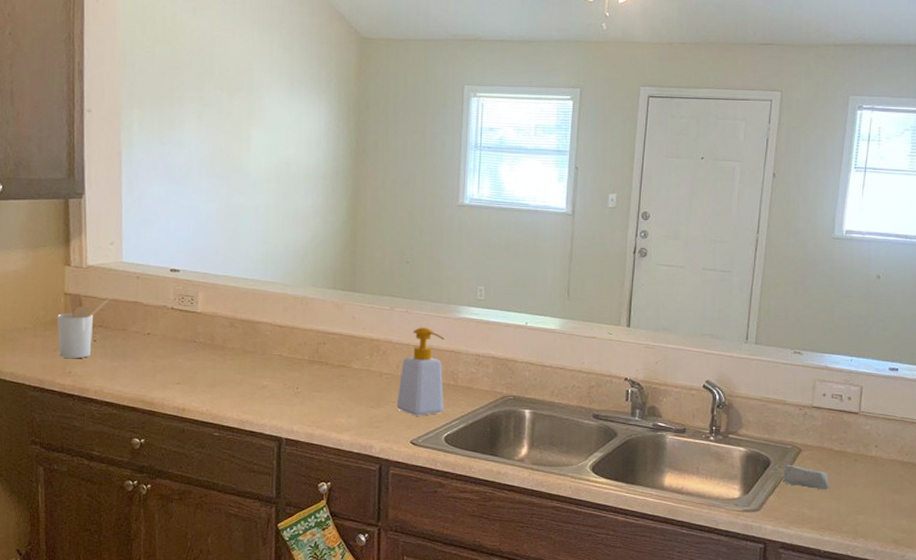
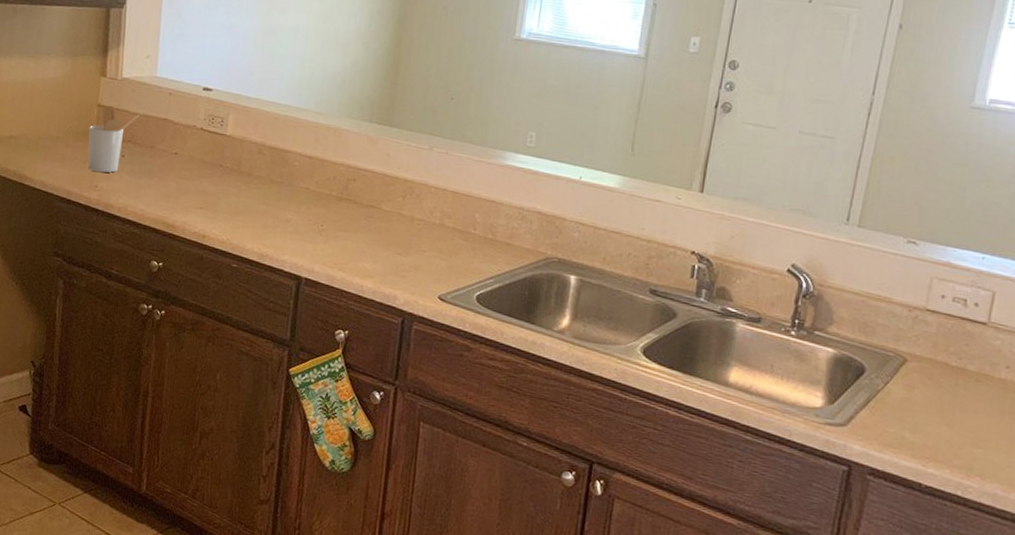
soap bottle: present [396,327,445,416] -> none [426,171,486,270]
soap bar: present [783,464,830,490] -> none [879,375,941,413]

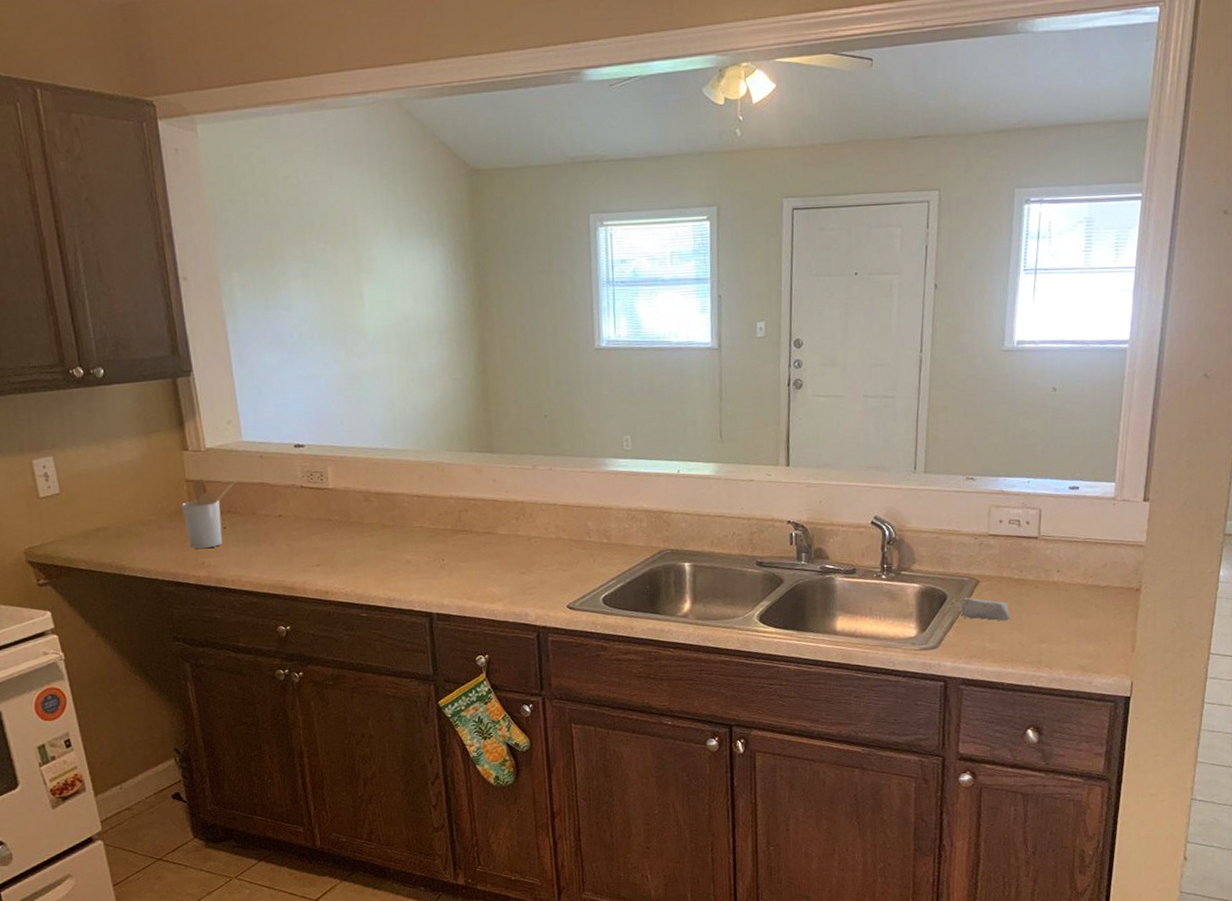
soap bar: none [879,375,941,413] -> present [961,597,1011,621]

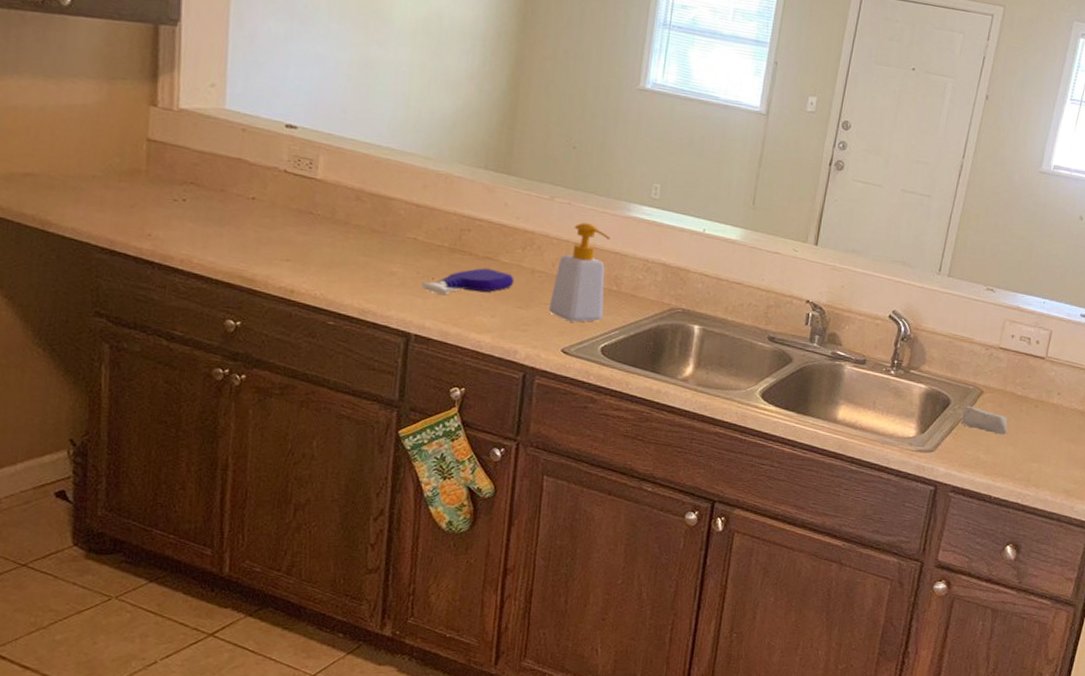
utensil holder: present [181,480,236,548] -> none [135,141,208,219]
spray bottle: none [434,542,514,573] -> present [421,268,515,295]
soap bottle: none [548,484,600,579] -> present [548,222,611,322]

